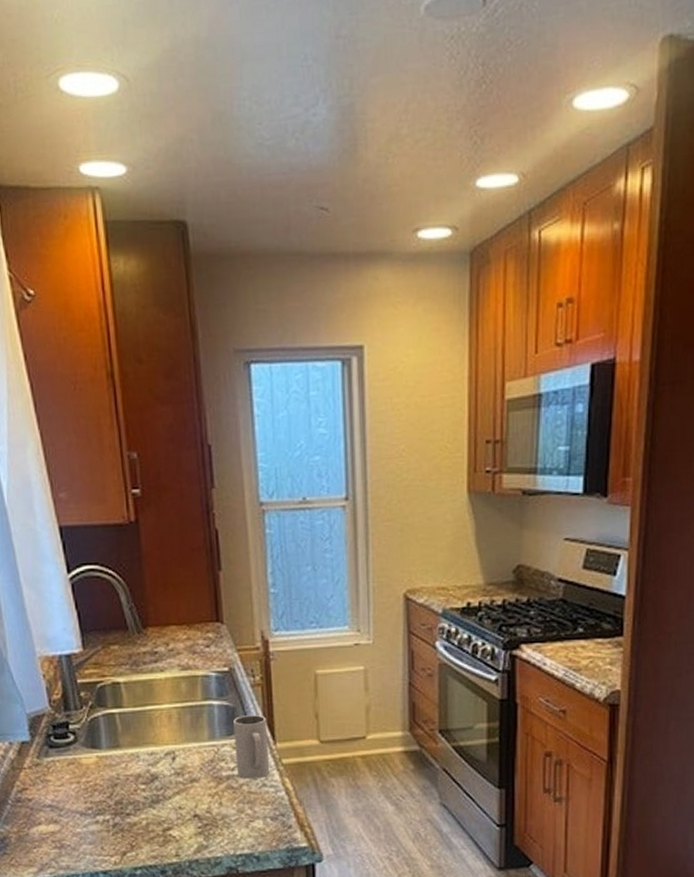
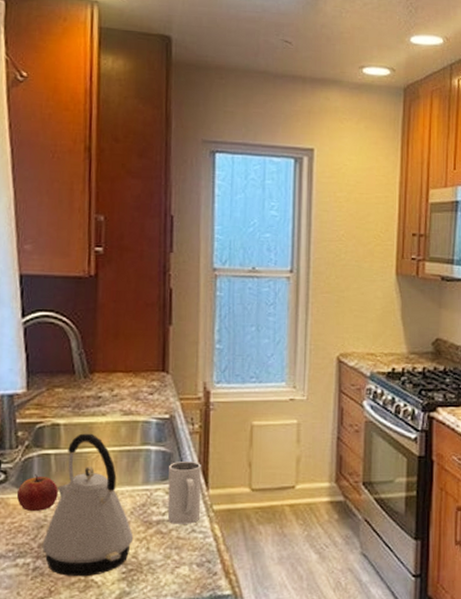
apple: none [87,733,127,770] -> present [16,473,58,511]
kettle: none [118,690,206,832] -> present [42,433,134,577]

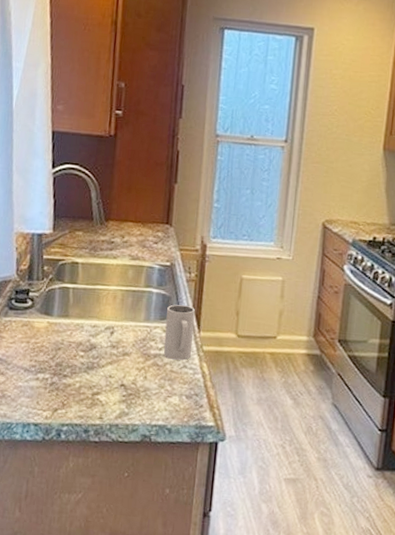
apple: present [16,473,58,511] -> none [40,303,74,335]
kettle: present [42,433,134,577] -> none [58,272,134,396]

